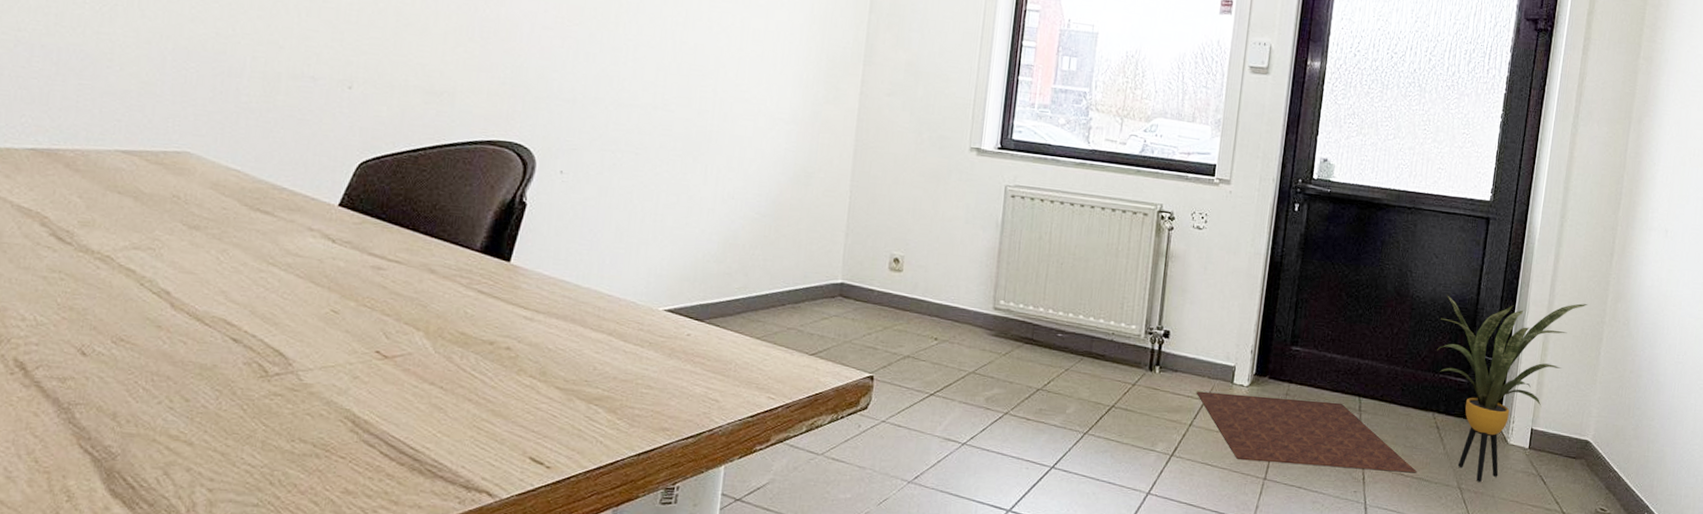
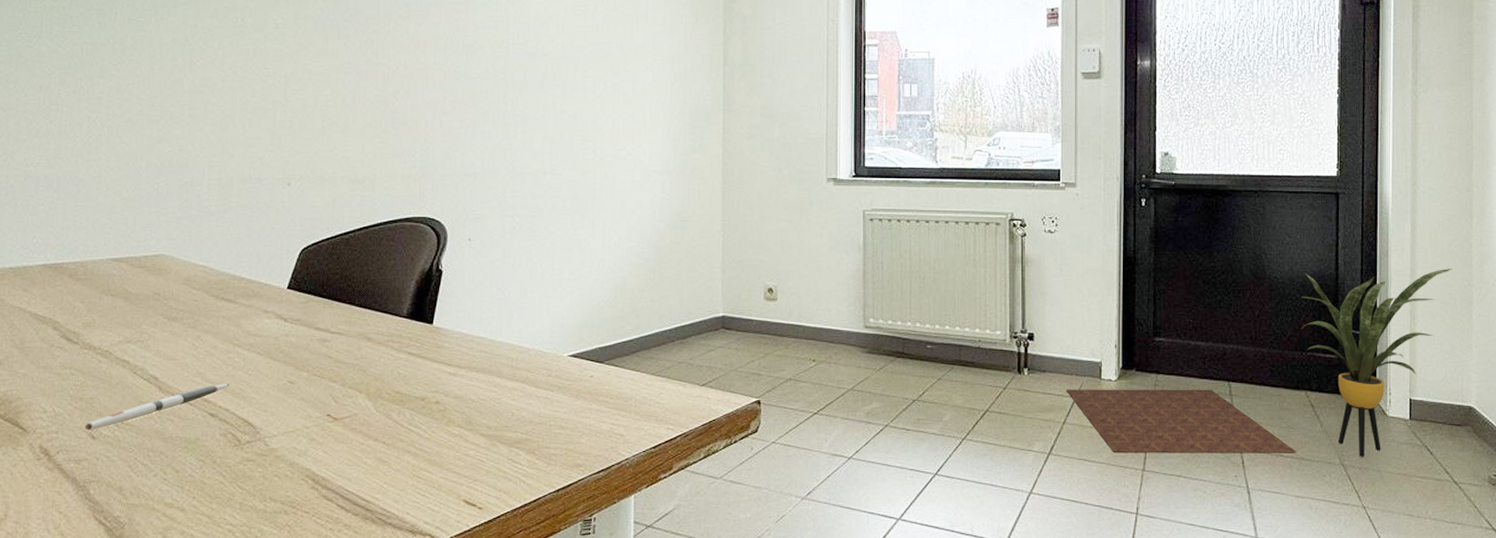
pen: none [73,305,260,346] -> present [85,384,230,430]

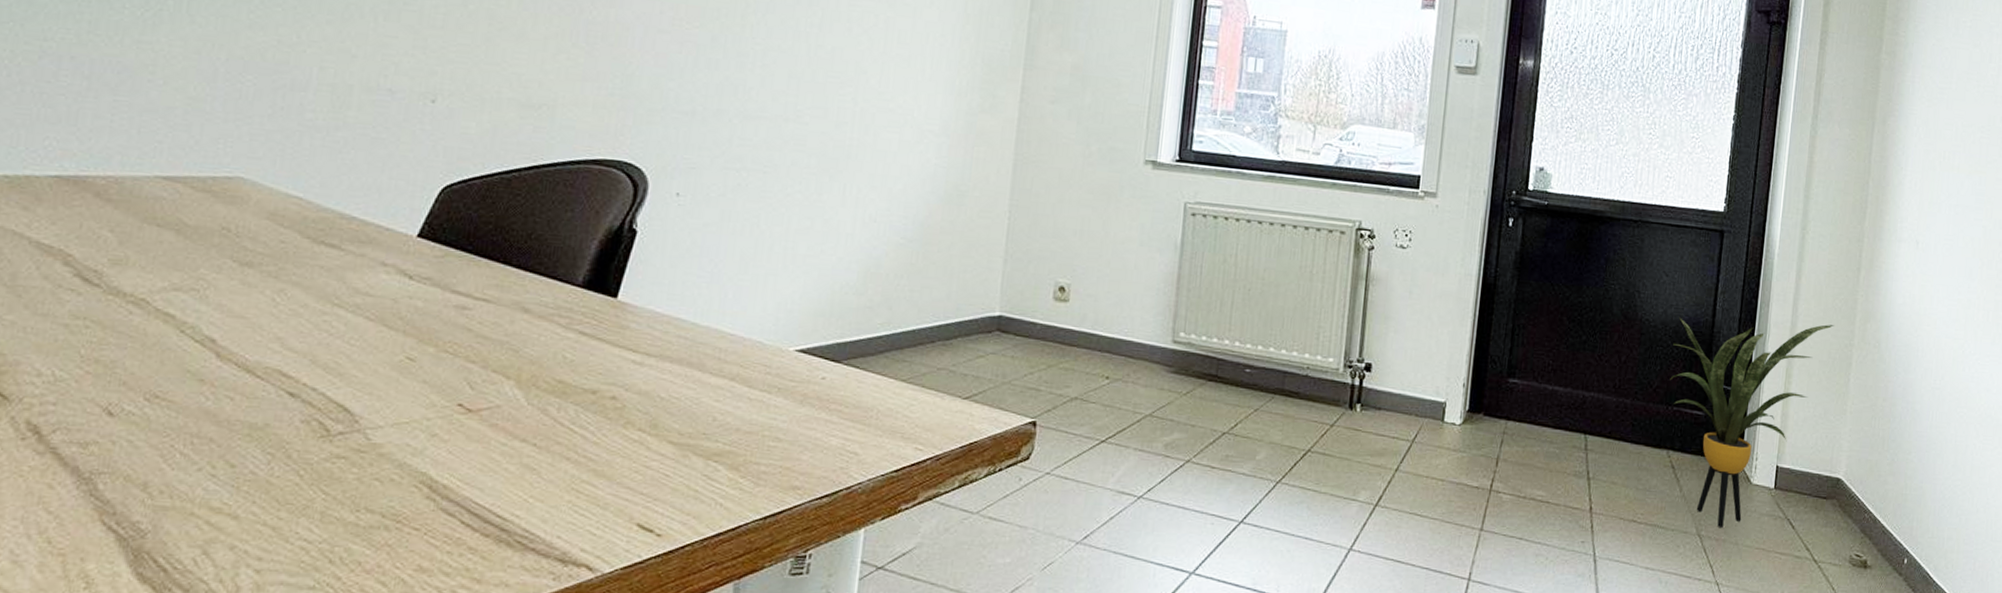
pen: present [85,384,230,430] -> none [98,354,322,405]
doormat: present [1066,389,1297,452] -> none [1402,431,1652,518]

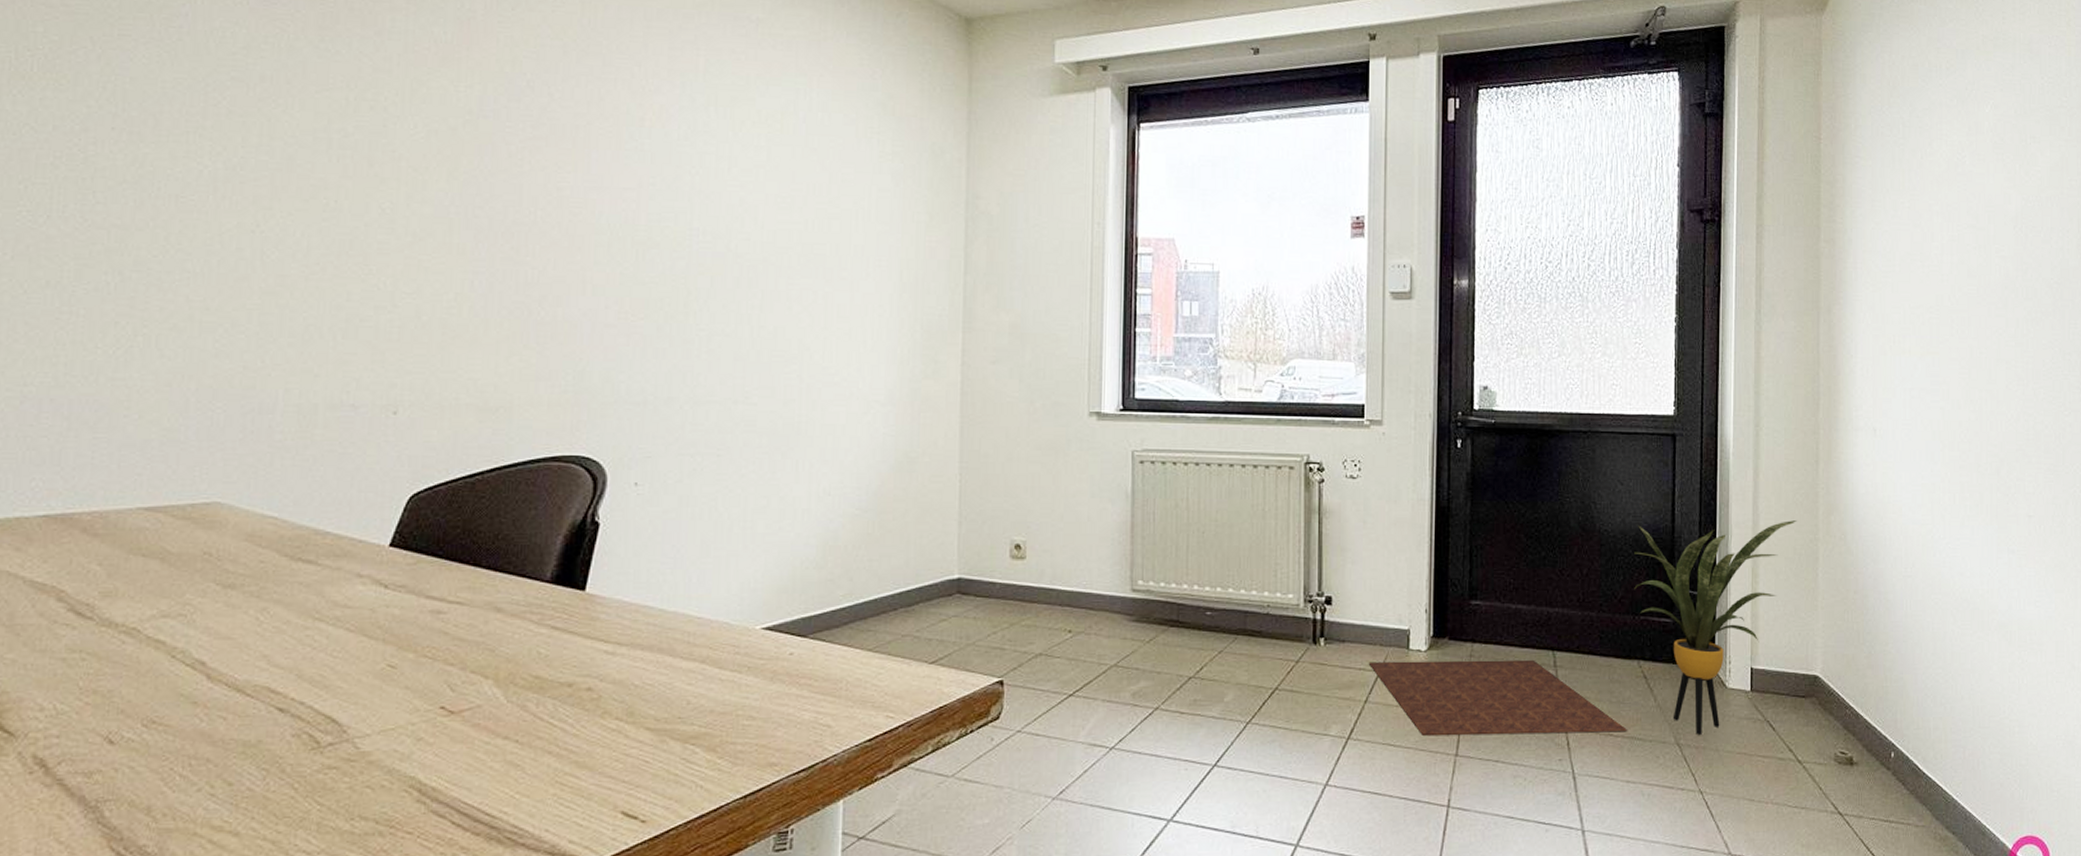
doormat: none [1402,431,1652,518] -> present [1368,660,1628,735]

